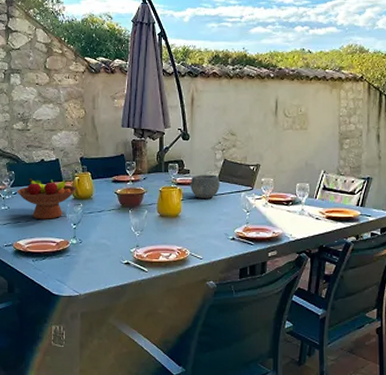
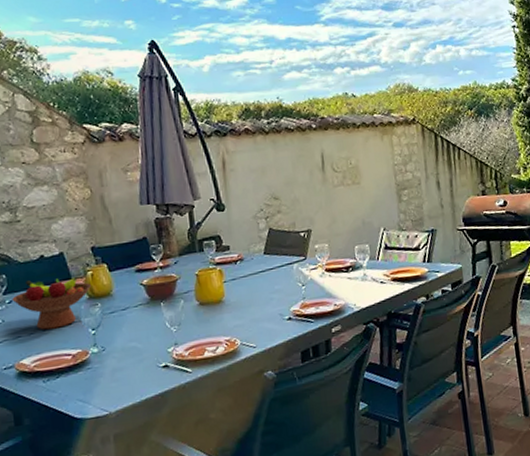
bowl: present [190,174,220,198] -> none [232,247,268,278]

